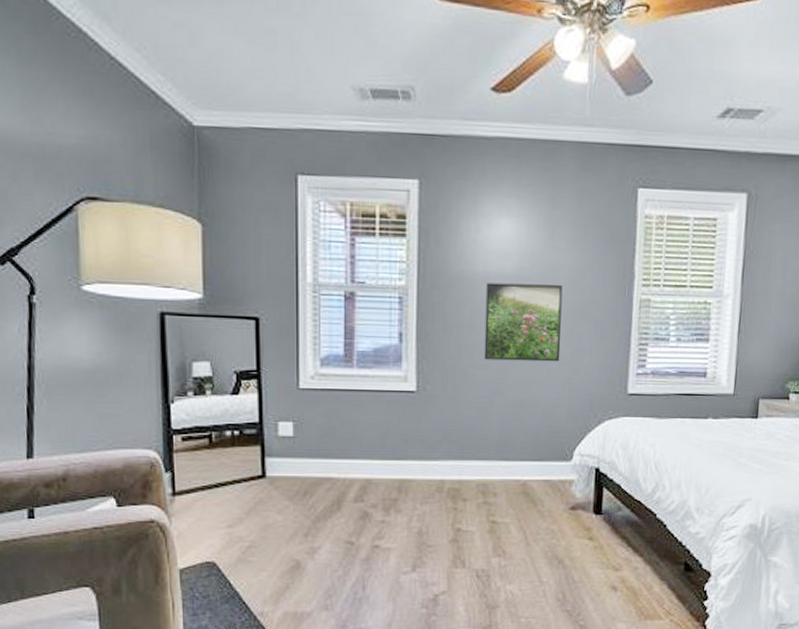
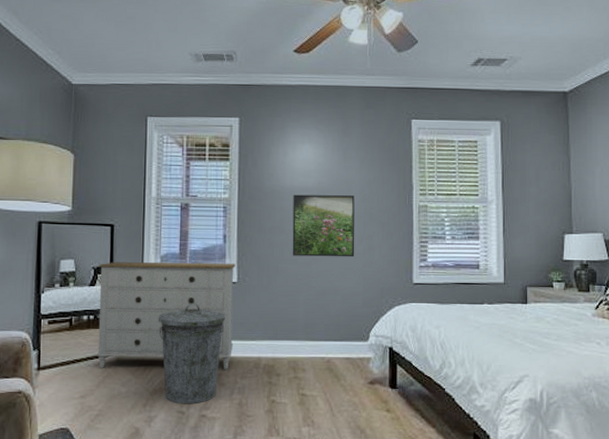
dresser: none [241,365,414,494] -> present [96,262,236,369]
trash can: none [319,417,403,534] -> present [158,303,226,404]

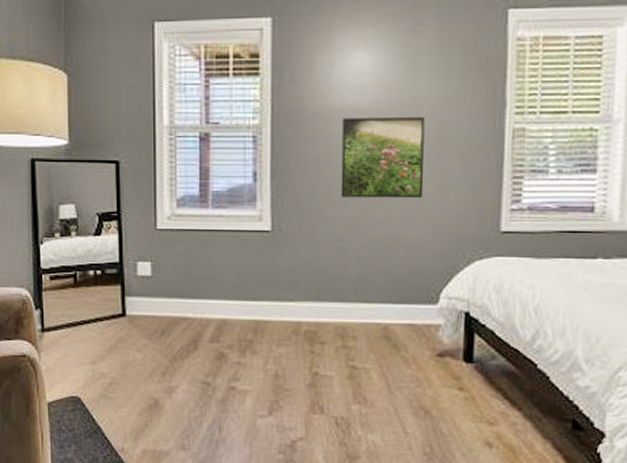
dresser: present [96,262,236,369] -> none [103,206,269,335]
trash can: present [158,303,226,404] -> none [176,257,258,375]

